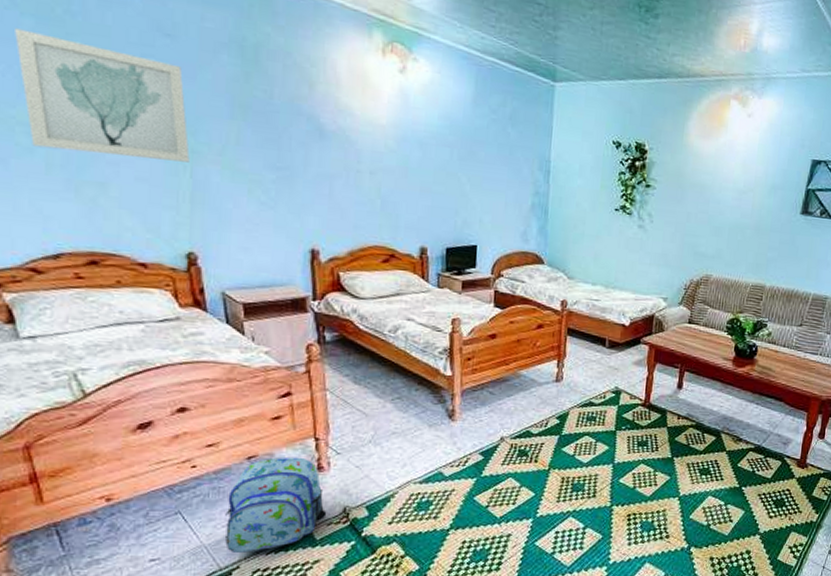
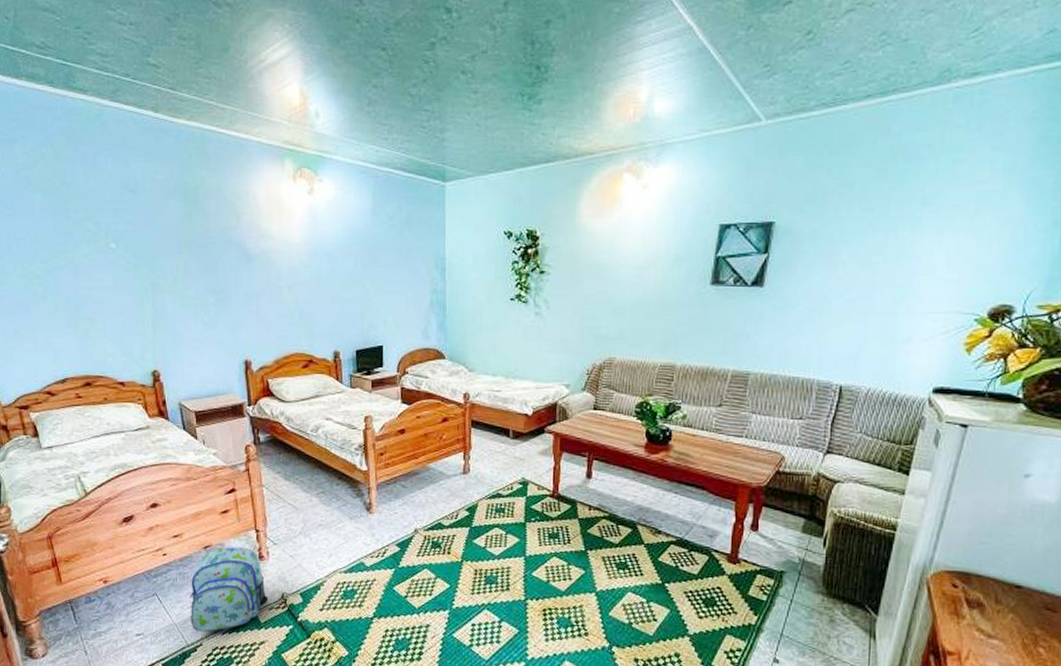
wall art: present [15,28,190,163] -> none [31,202,151,295]

